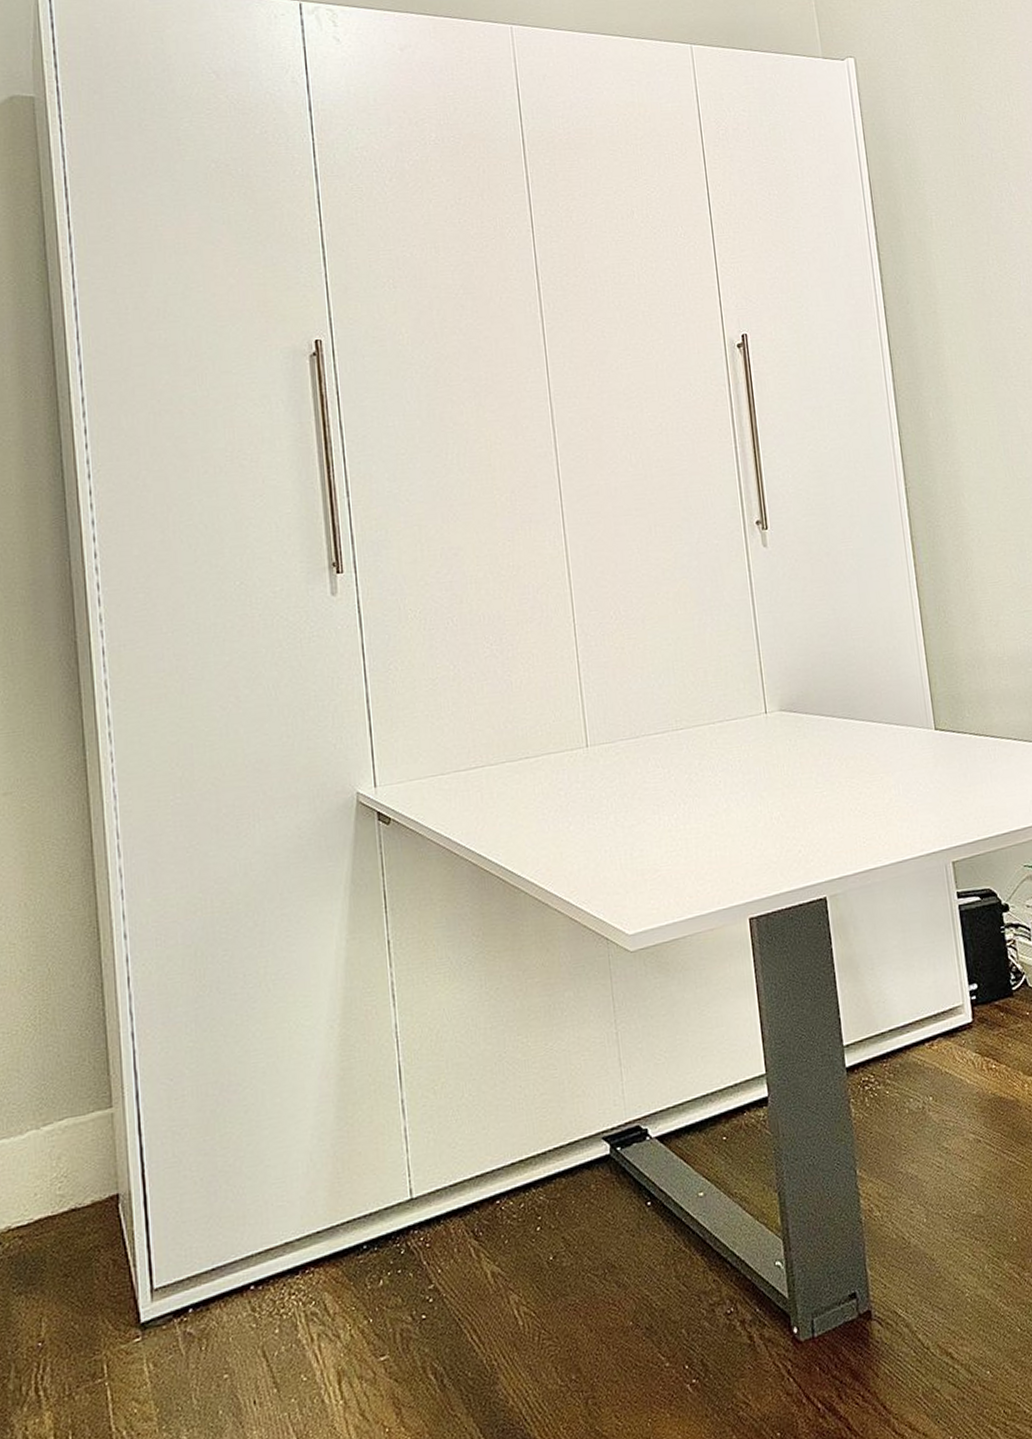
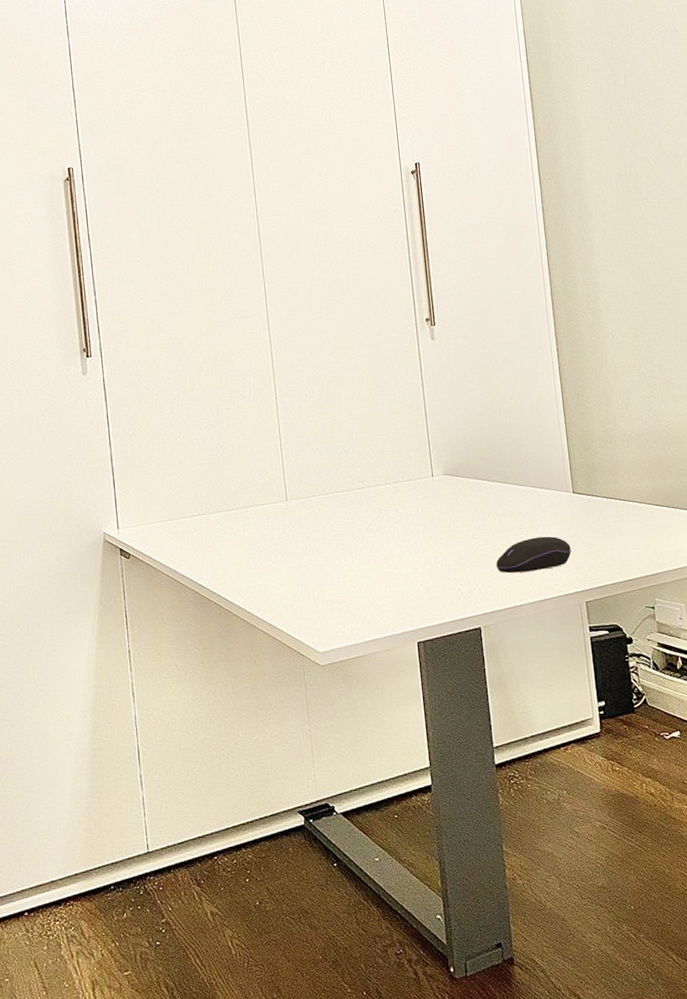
computer mouse: none [843,782,934,830] -> present [495,536,571,574]

